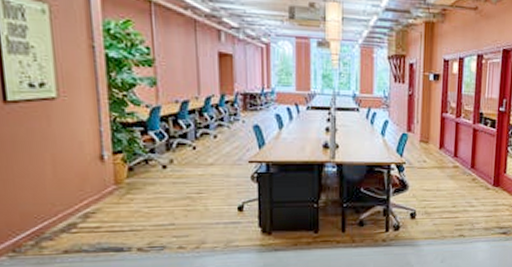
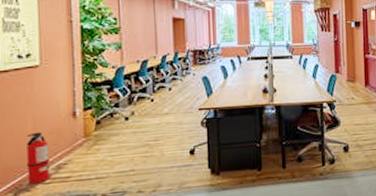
fire extinguisher: none [45,175,77,233] -> present [26,132,53,184]

